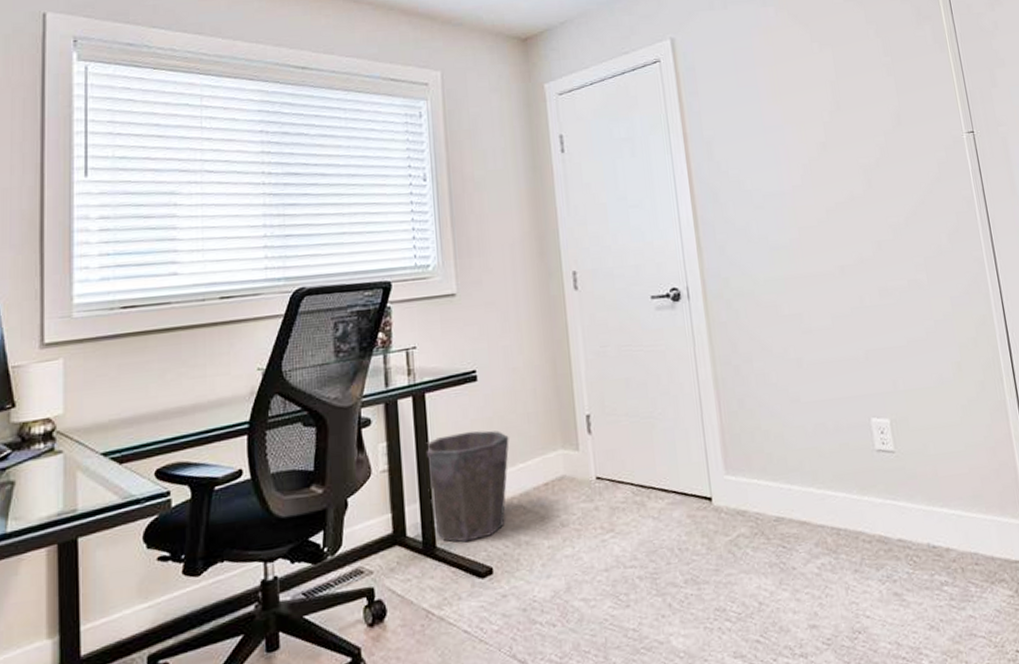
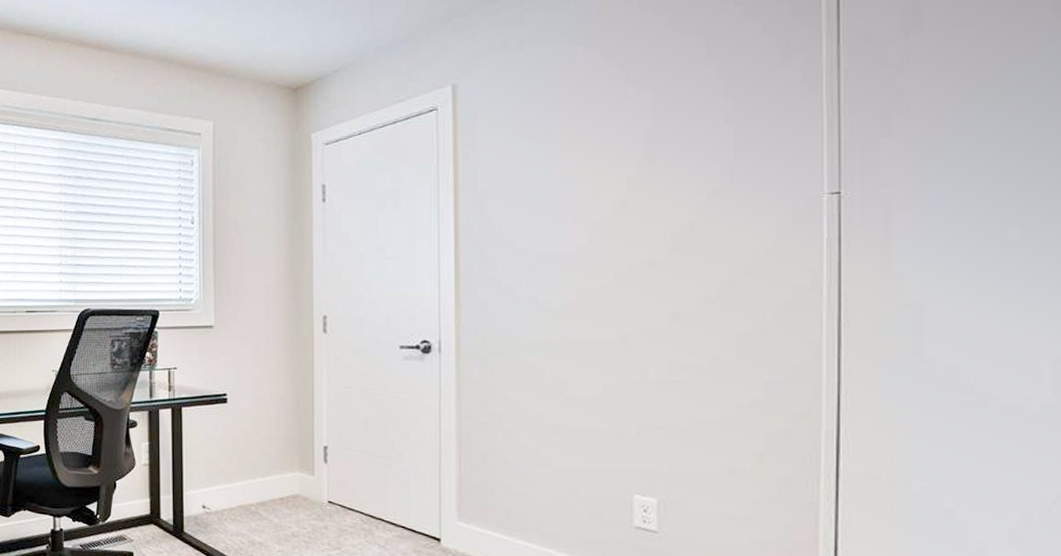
waste bin: present [426,430,509,543] -> none [180,444,251,533]

